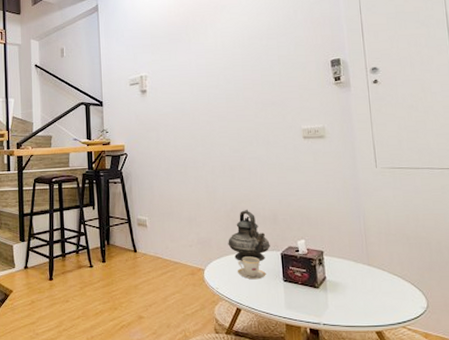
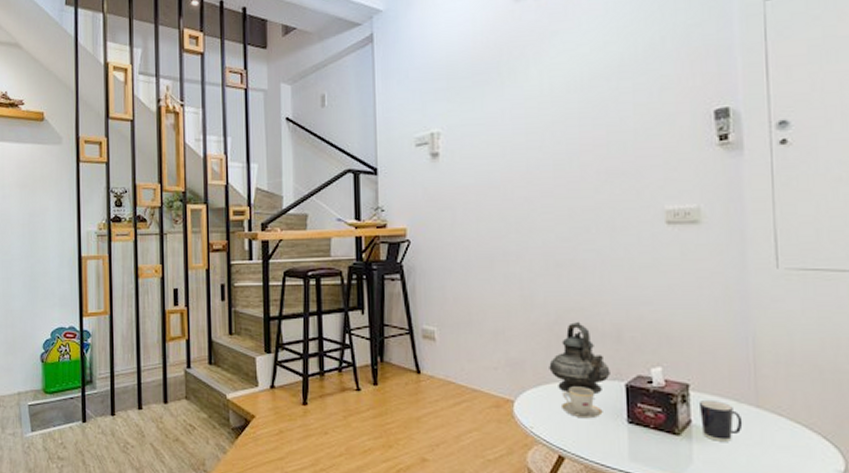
mug: none [330,262,360,291] -> present [698,401,743,442]

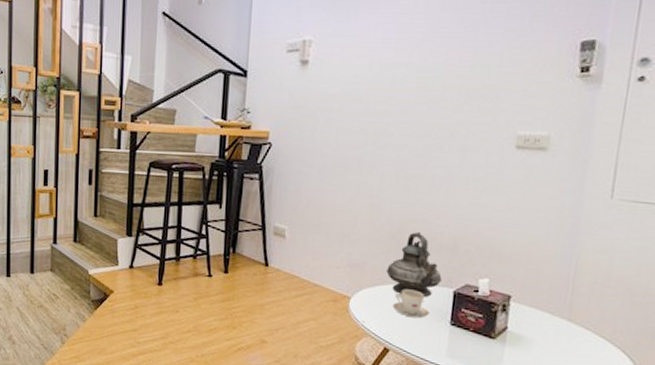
mug: present [698,401,743,442] -> none [515,311,554,348]

